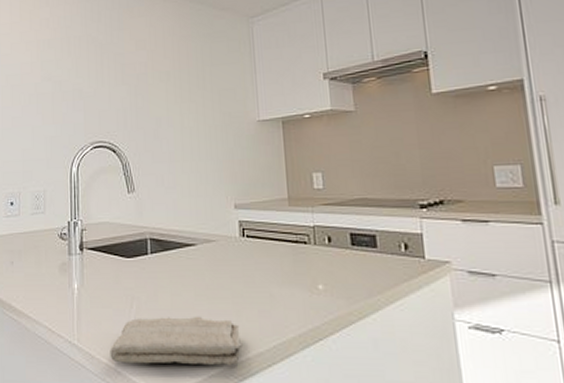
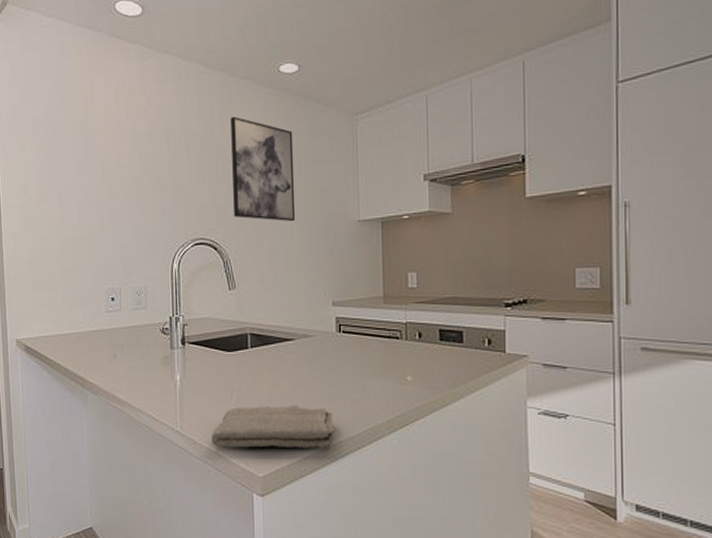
wall art: none [129,23,195,124] -> present [231,116,296,222]

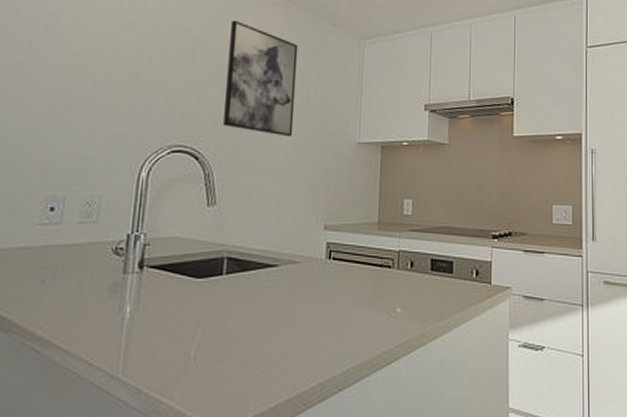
washcloth: present [211,404,335,448] -> none [162,341,315,397]

